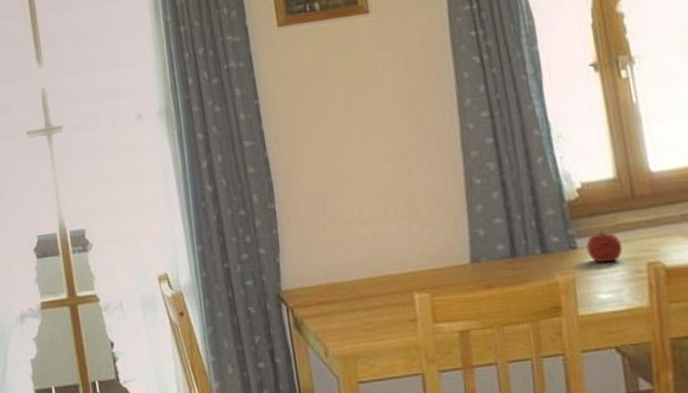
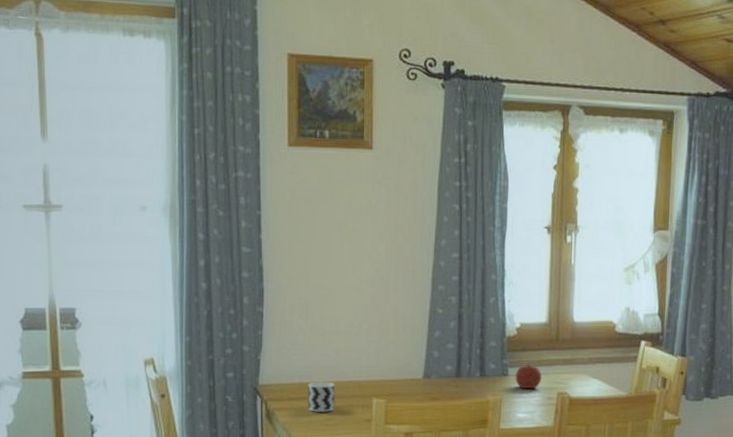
cup: none [336,279,372,316] -> present [308,382,335,412]

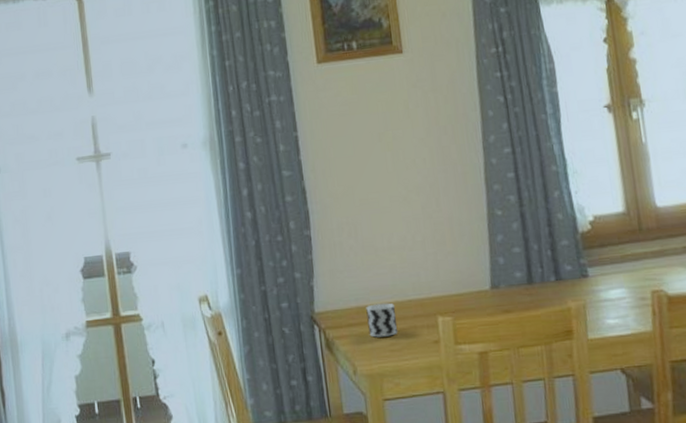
fruit: present [515,363,542,389] -> none [596,260,630,290]

